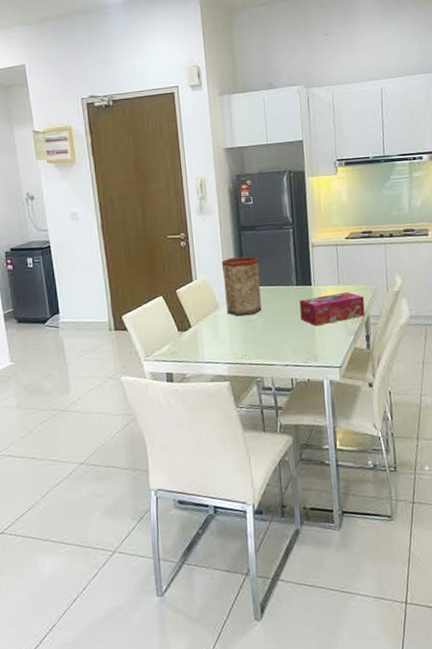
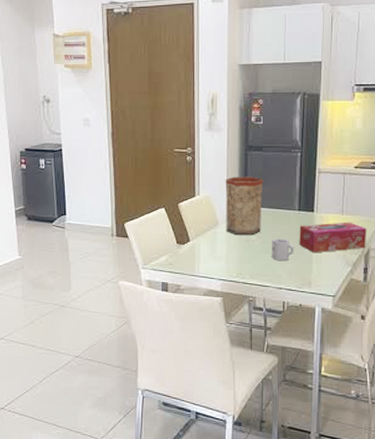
cup: none [274,315,297,337] -> present [271,238,294,260]

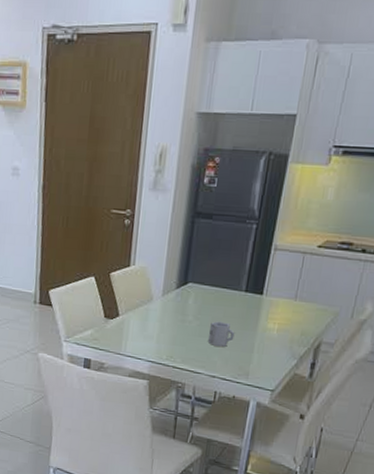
vase: present [225,177,264,236] -> none [160,247,210,316]
tissue box: present [299,222,367,253] -> none [241,308,322,342]

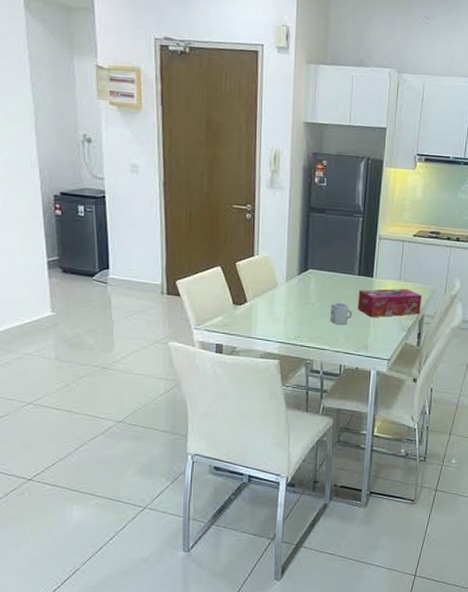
tissue box: none [241,308,322,342] -> present [357,288,422,318]

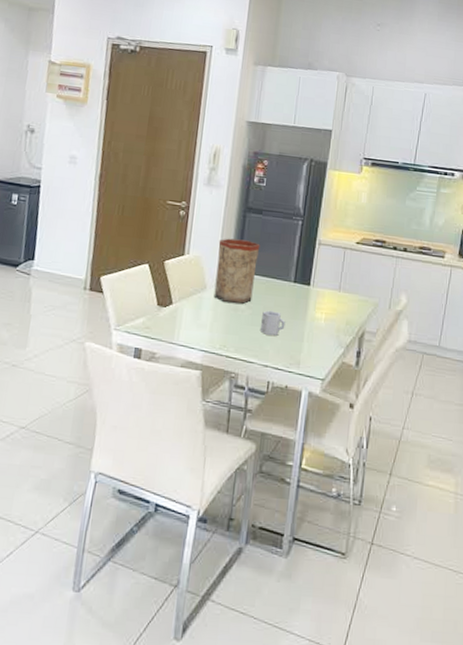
vase: none [285,237,325,299] -> present [213,238,260,305]
tissue box: present [357,288,422,318] -> none [291,298,364,331]

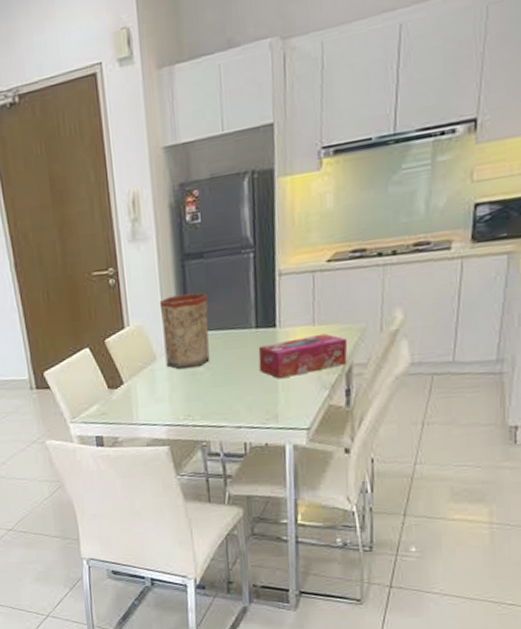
cup: present [259,310,286,336] -> none [225,365,254,394]
tissue box: none [291,298,364,331] -> present [258,333,348,379]

